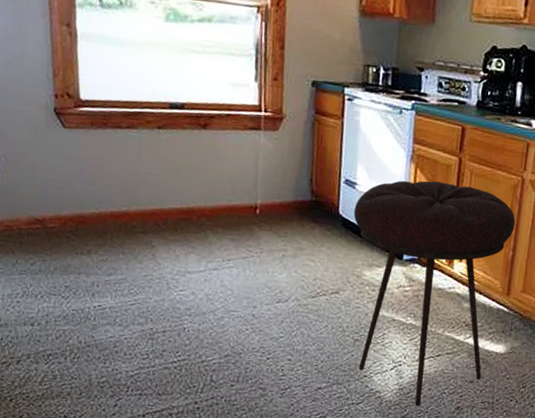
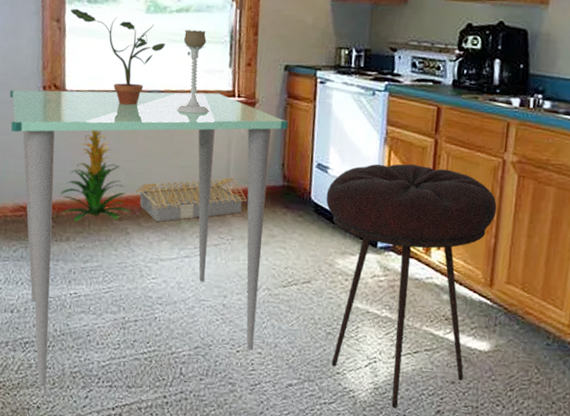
dining table: none [17,97,316,395] -> present [10,90,288,385]
indoor plant: none [79,141,156,235] -> present [60,129,131,222]
potted plant: none [82,13,188,118] -> present [70,8,166,106]
architectural model: none [158,191,275,235] -> present [134,177,247,222]
candle holder: none [200,40,236,128] -> present [176,30,210,114]

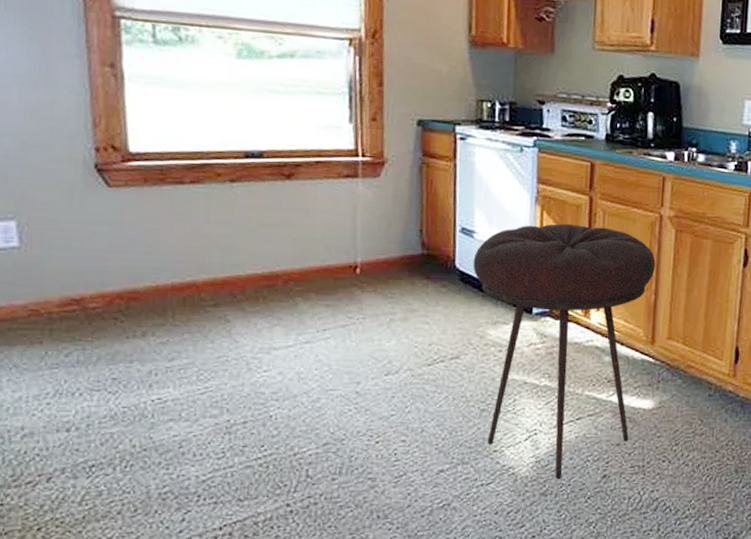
dining table: present [10,90,288,385] -> none [45,152,425,514]
indoor plant: present [60,129,131,222] -> none [129,199,231,312]
potted plant: present [70,8,166,106] -> none [130,50,266,169]
architectural model: present [134,177,247,222] -> none [233,248,379,305]
candle holder: present [176,30,210,114] -> none [283,79,328,177]

